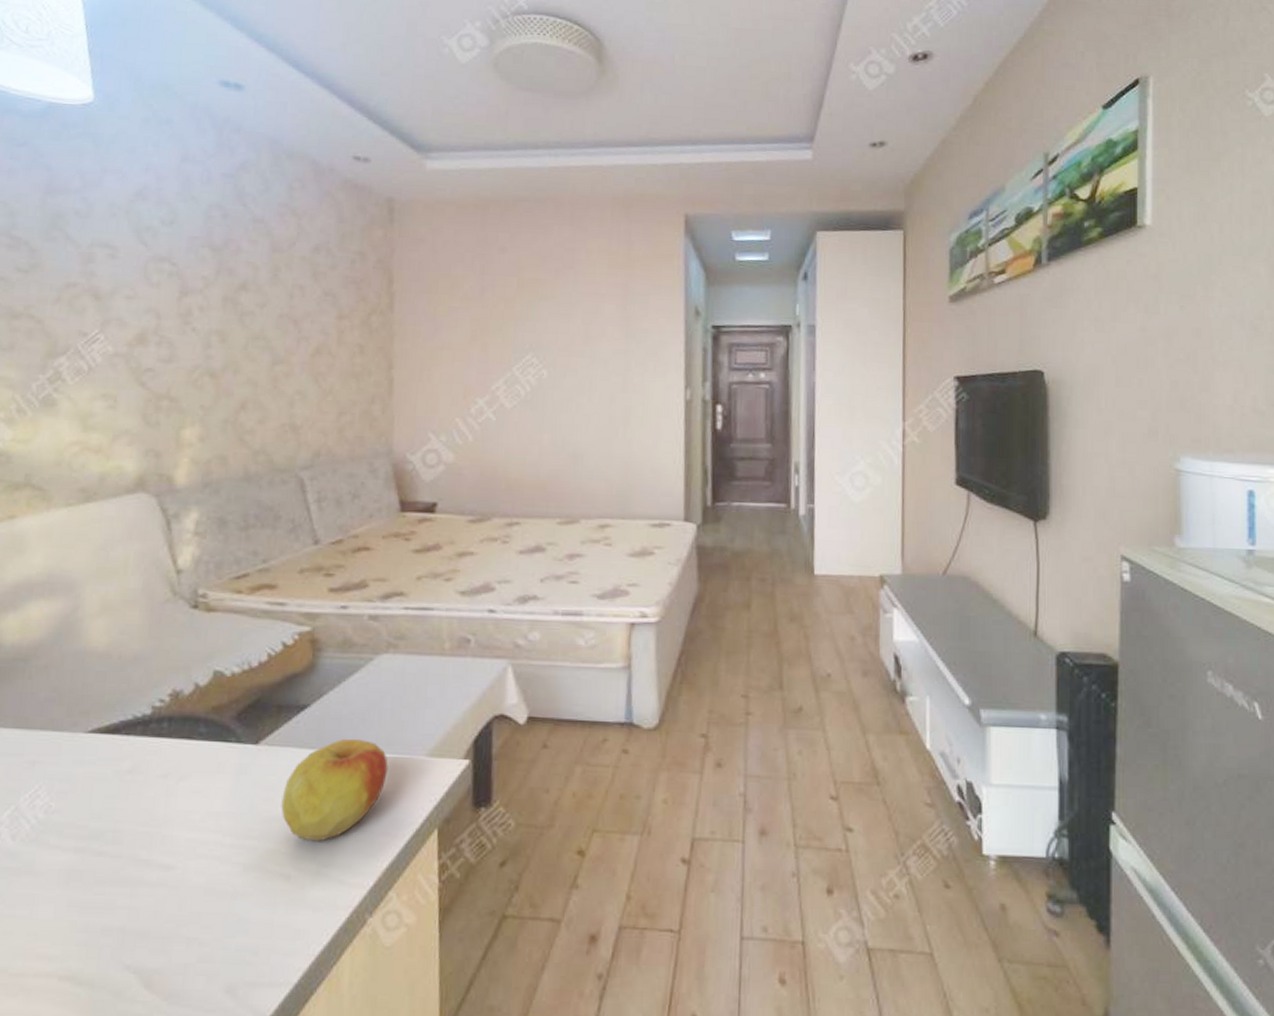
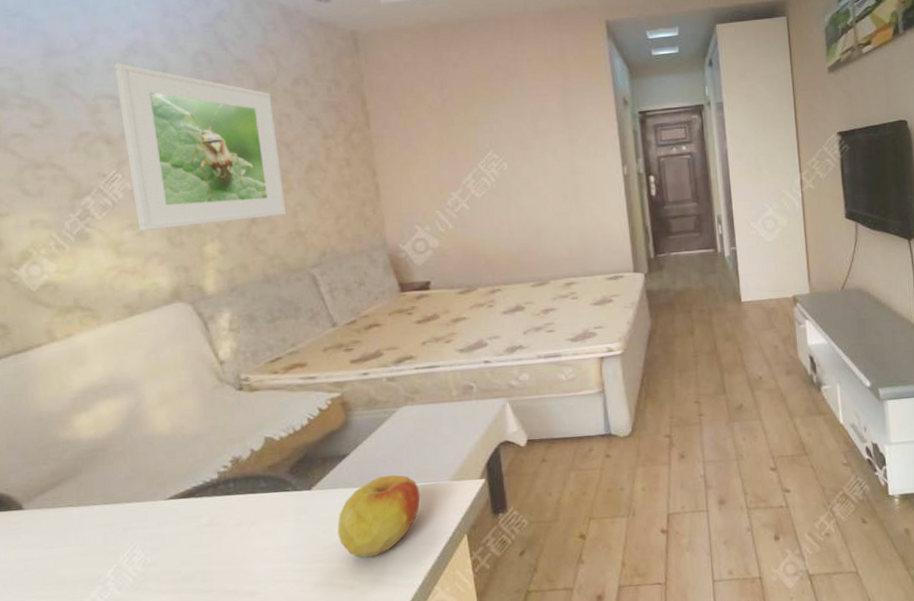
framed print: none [111,208,286,404] -> present [113,63,287,231]

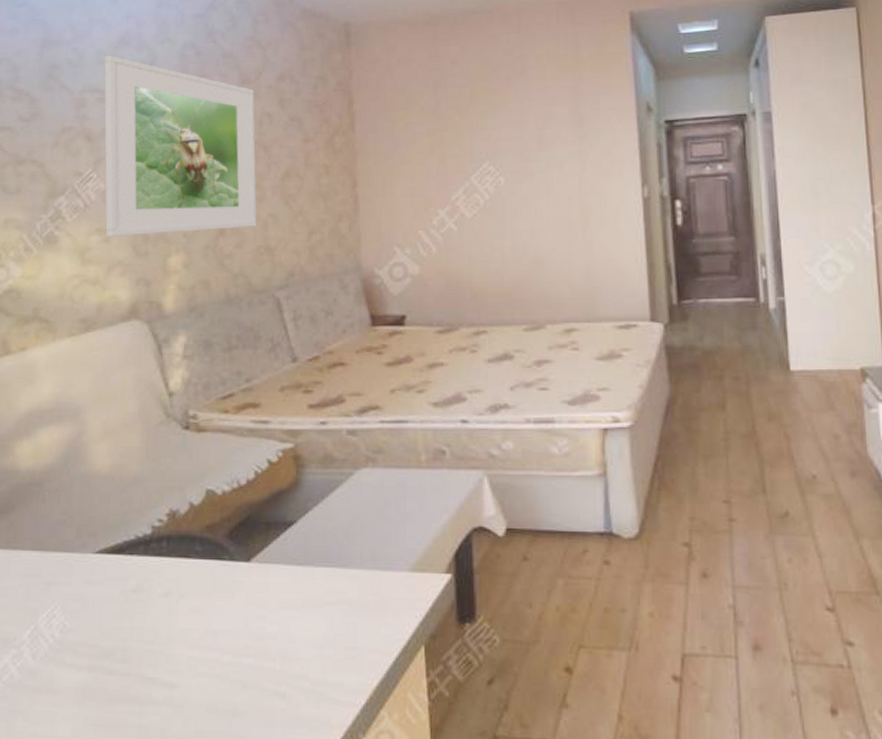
apple: present [337,474,420,558] -> none [274,554,373,660]

